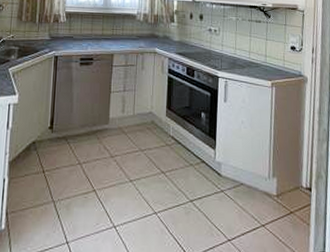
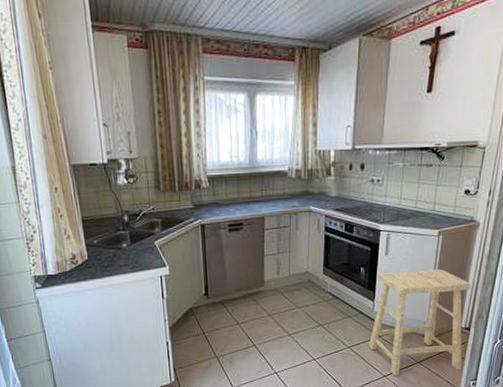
stool: none [211,119,308,241] -> present [368,269,471,376]

